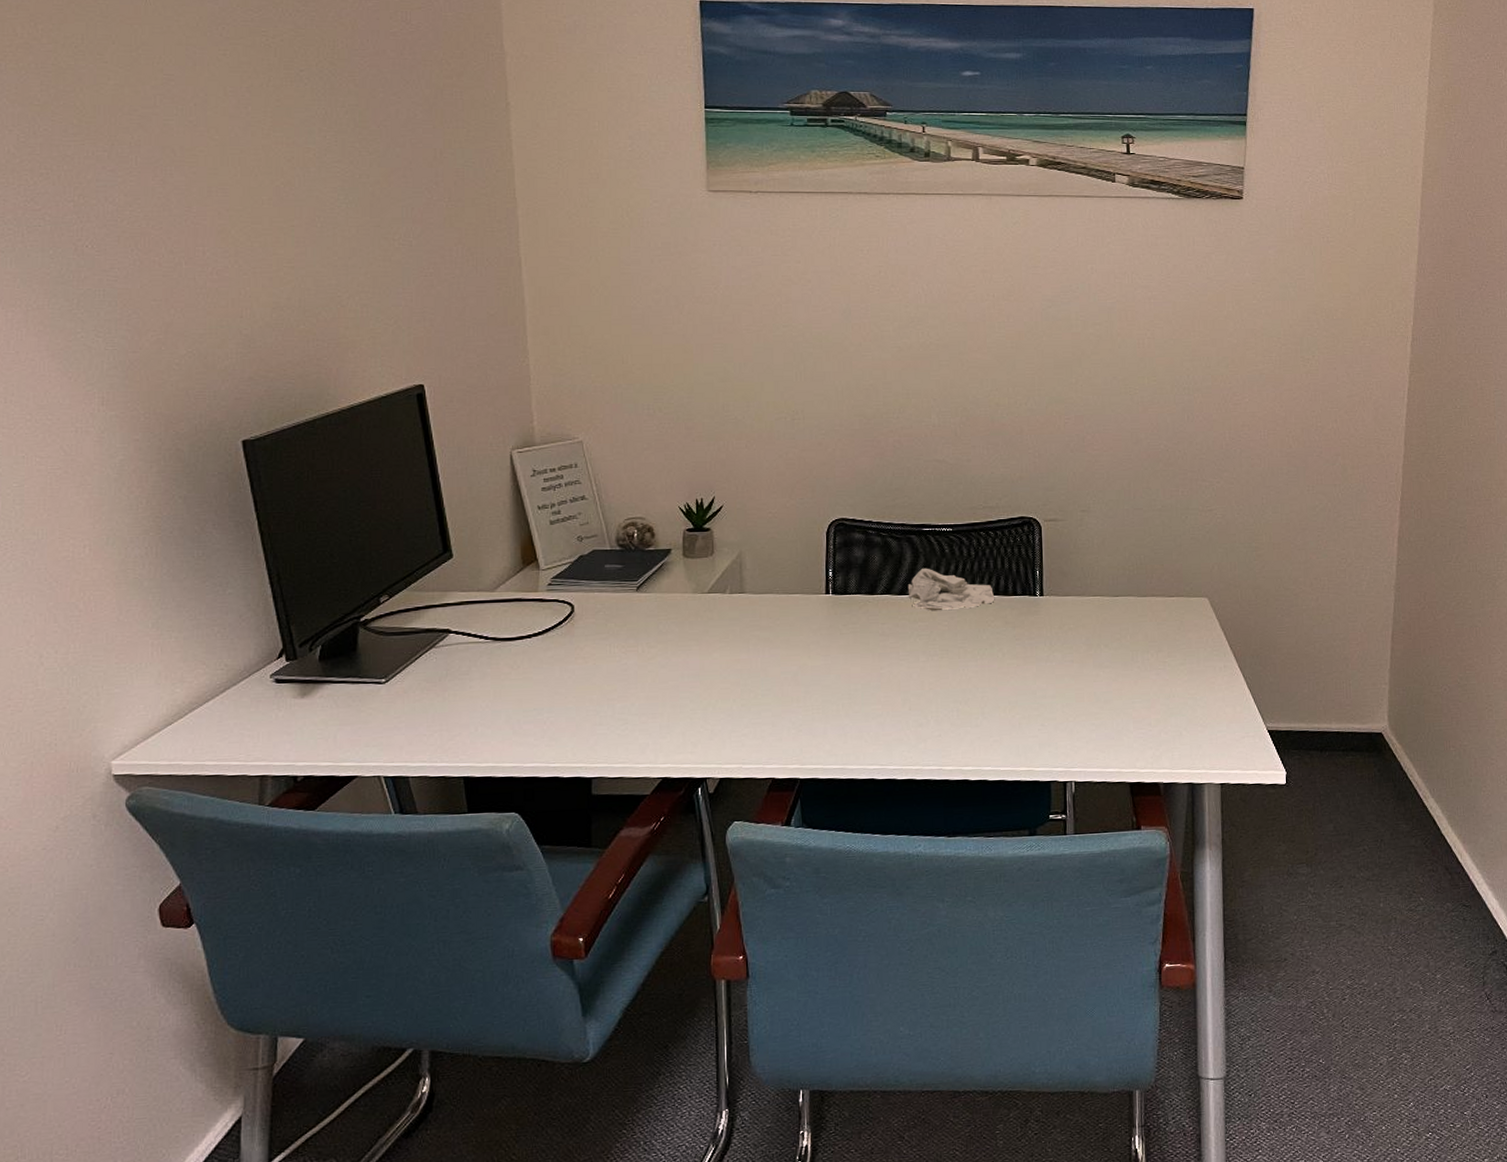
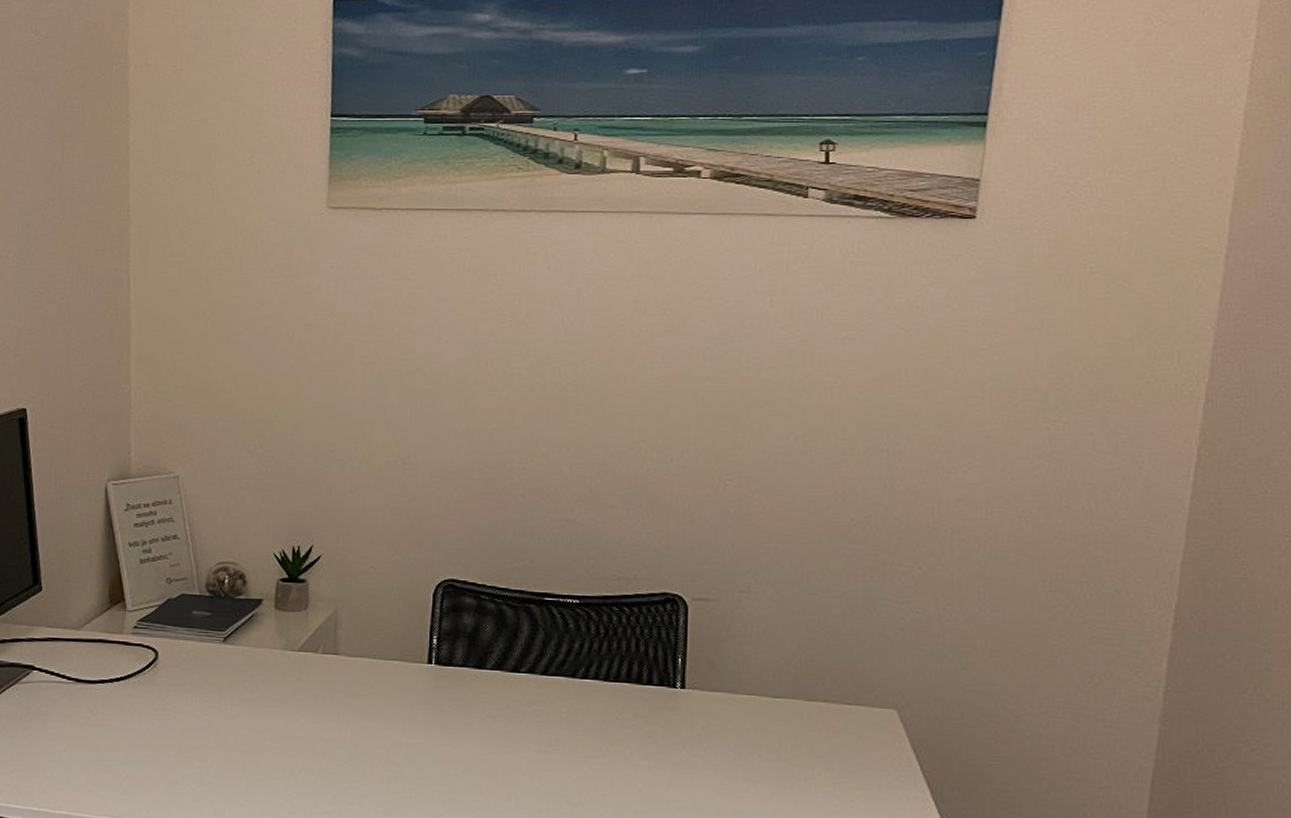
tissue: present [907,568,995,611] -> none [522,643,626,695]

